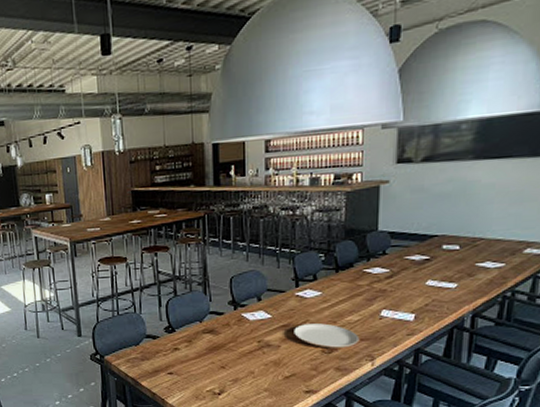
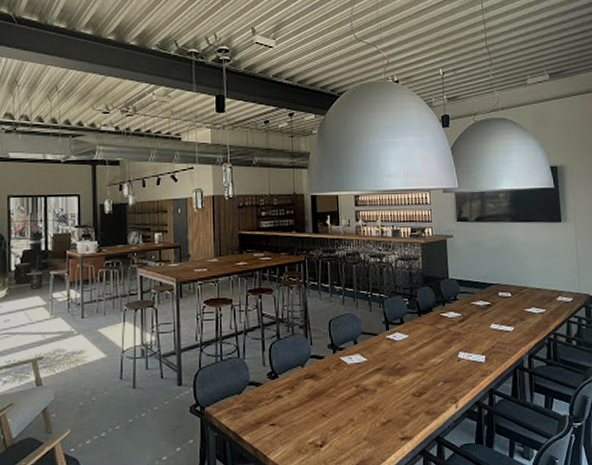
plate: present [294,323,360,348] -> none [387,366,444,392]

